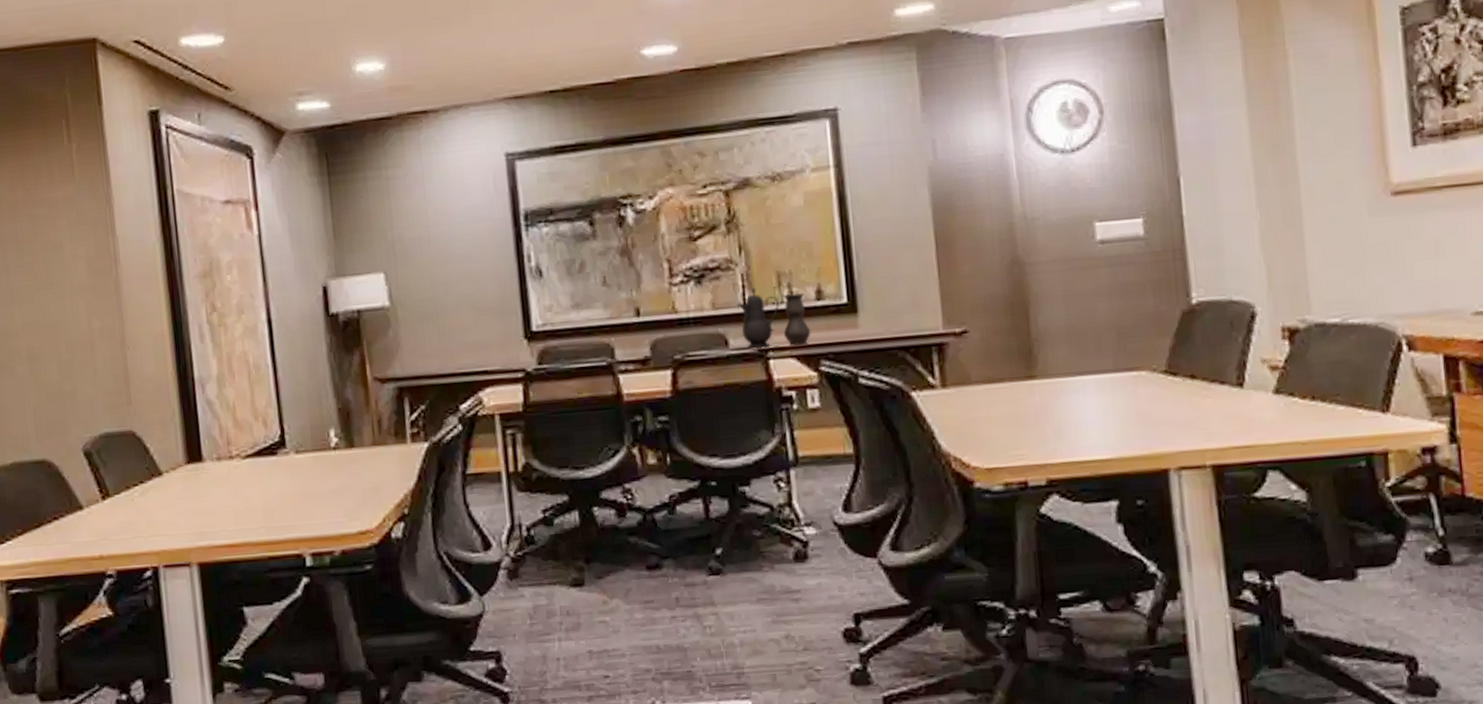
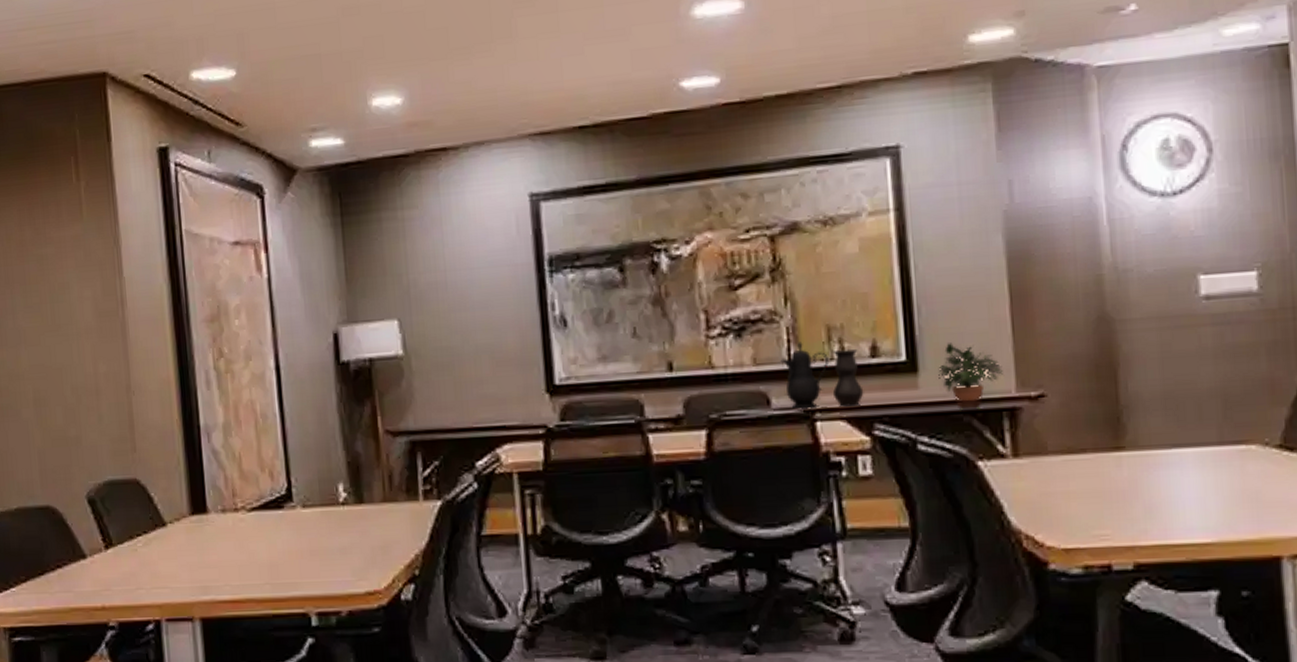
potted plant: none [876,286,931,346] -> present [938,343,1003,410]

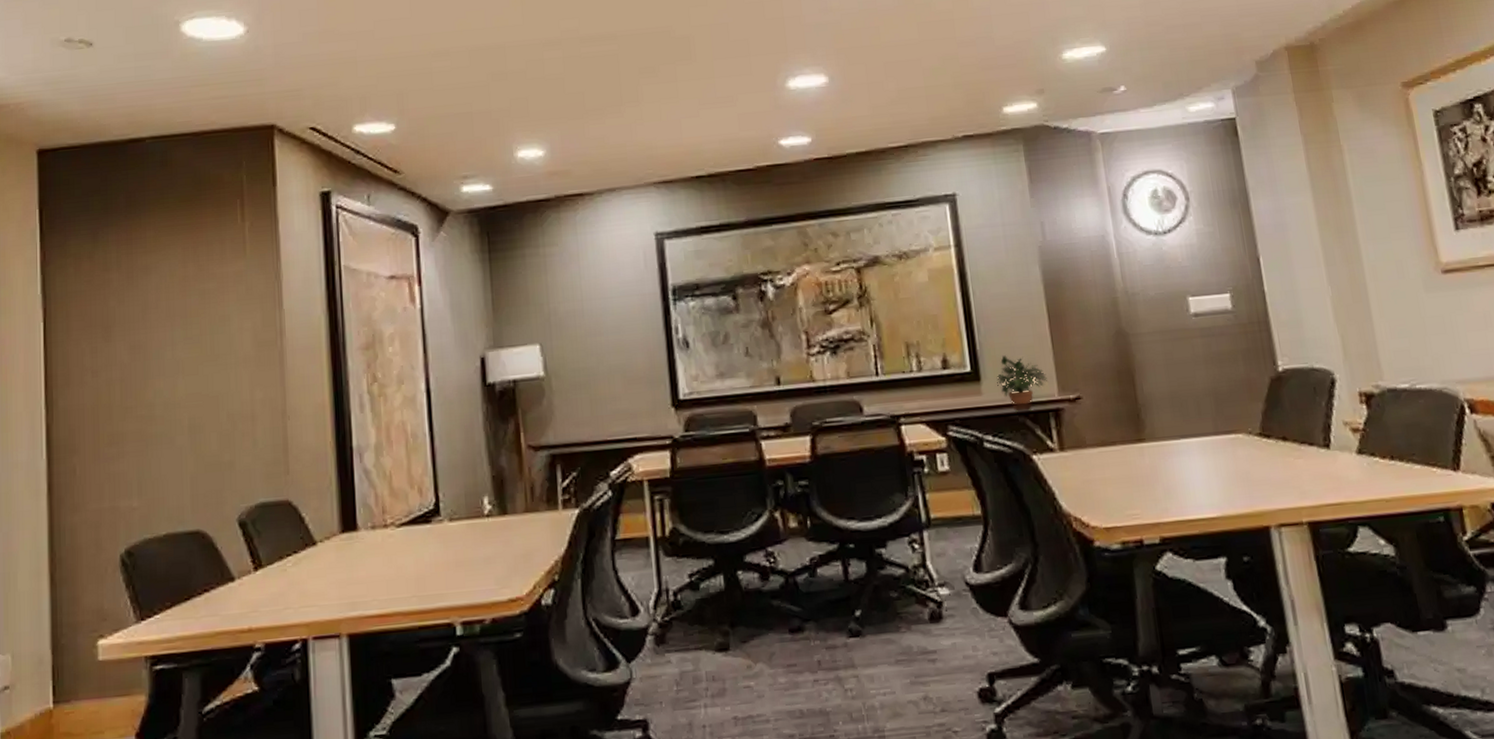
coffeepot: present [780,342,829,409] -> none [869,357,909,415]
vase: present [832,349,864,407] -> none [911,362,939,412]

